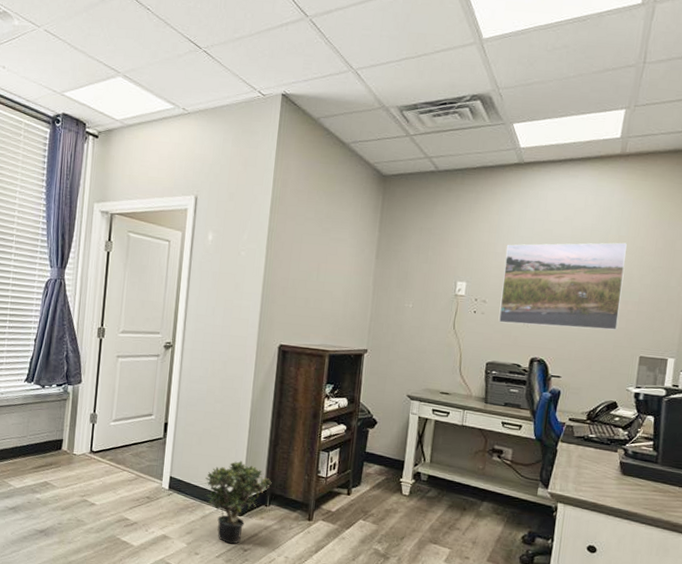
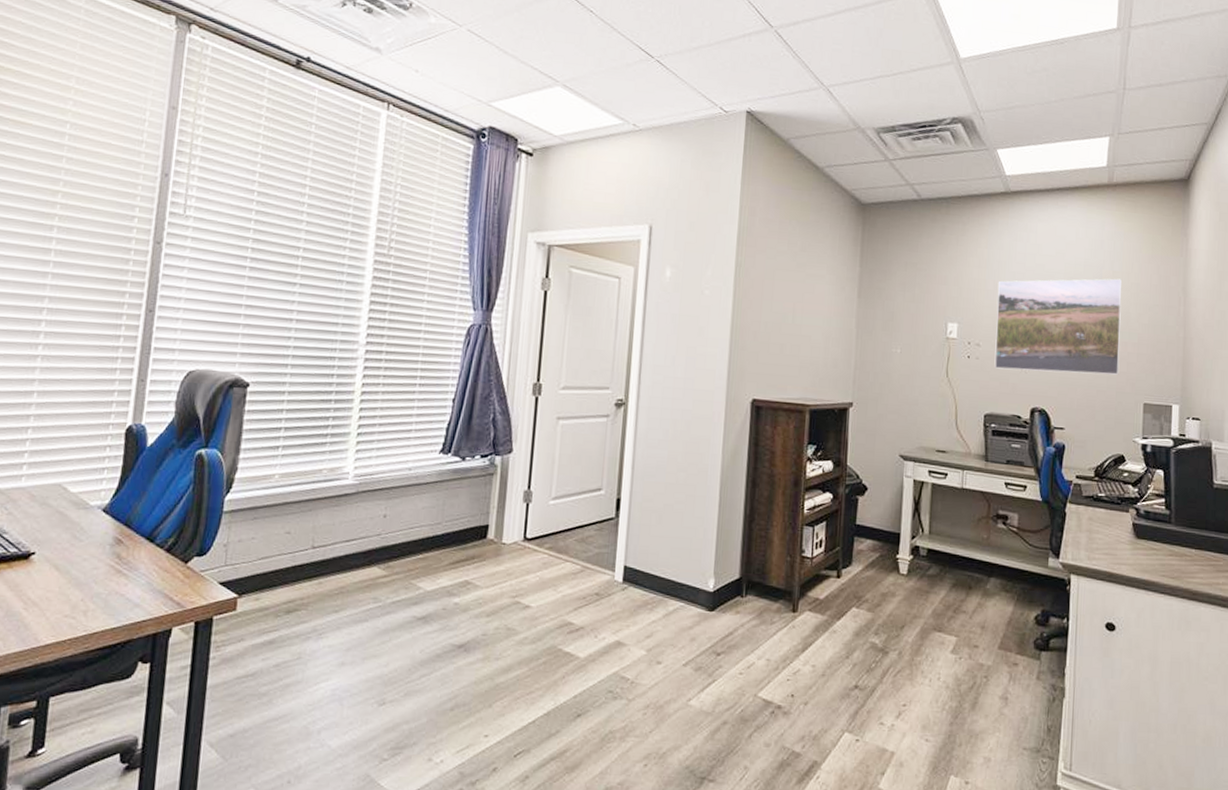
potted plant: present [205,460,272,544] -> none [667,541,748,648]

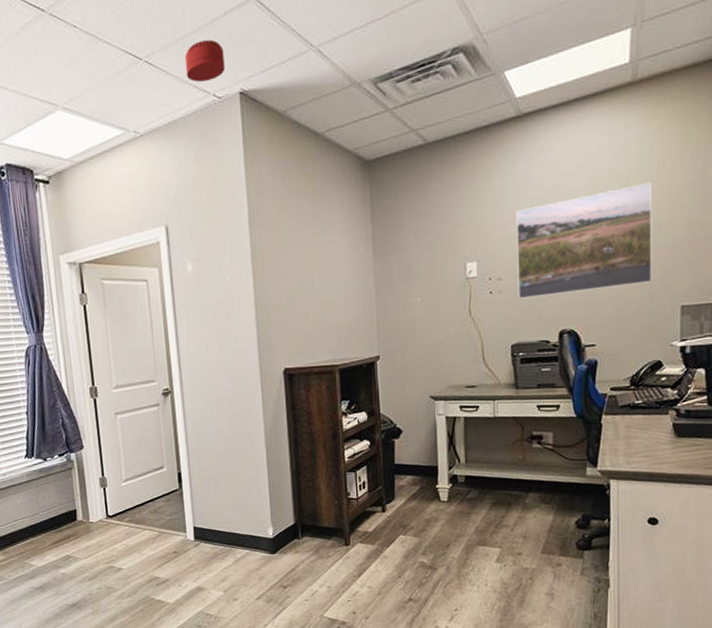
smoke detector: none [696,54,737,94] -> present [184,39,225,83]

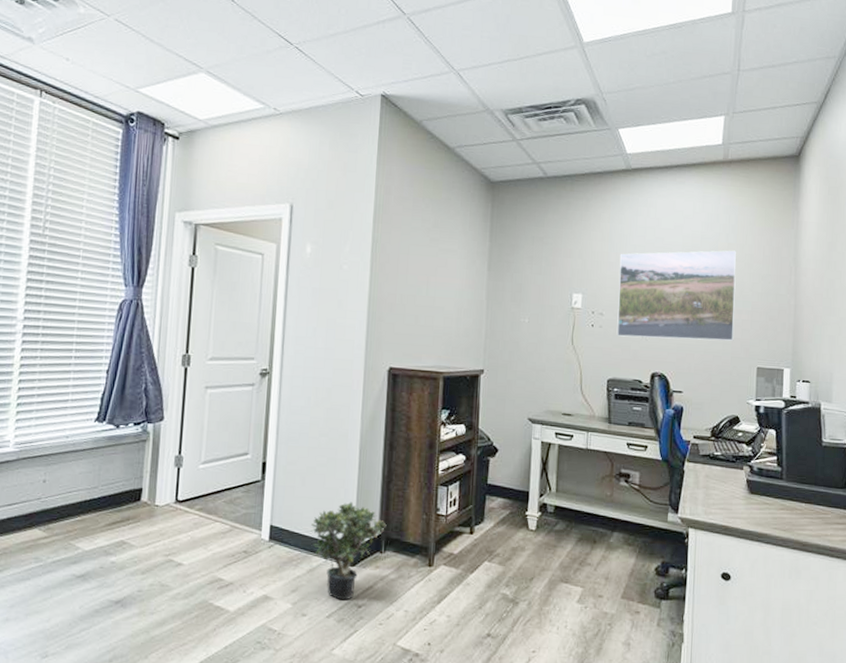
smoke detector: present [184,39,225,83] -> none [333,41,372,78]
potted plant: none [230,497,301,584] -> present [311,501,387,601]

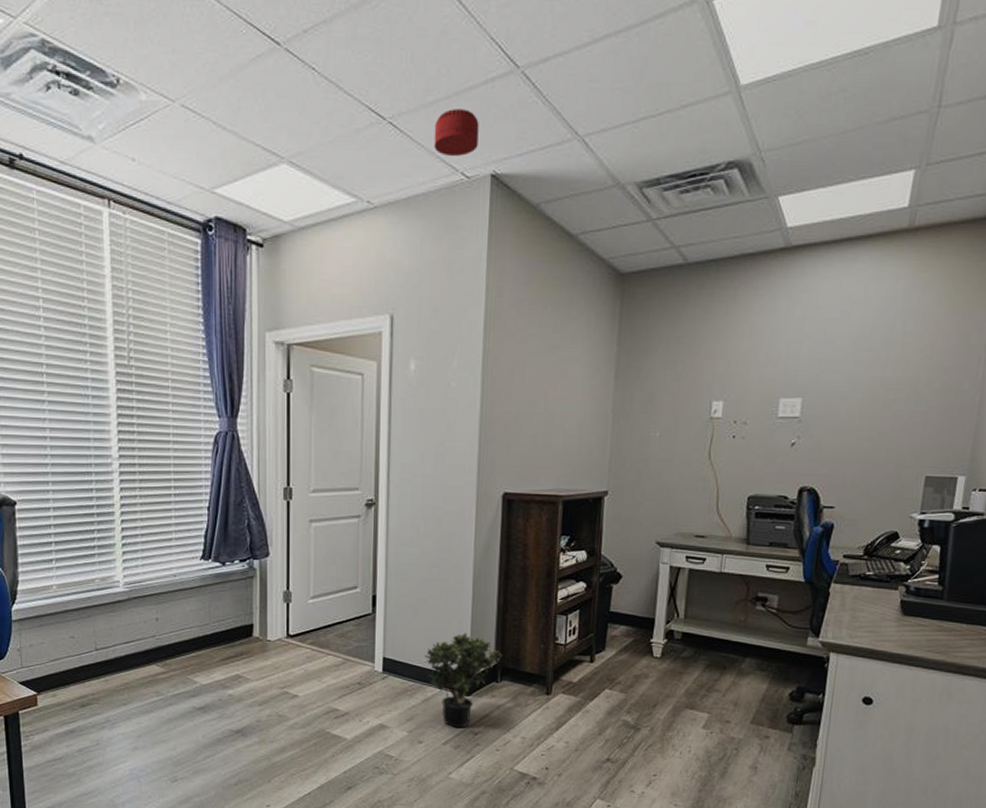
smoke detector: none [333,41,372,78] -> present [434,109,479,157]
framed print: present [616,250,737,341] -> none [761,339,914,449]

